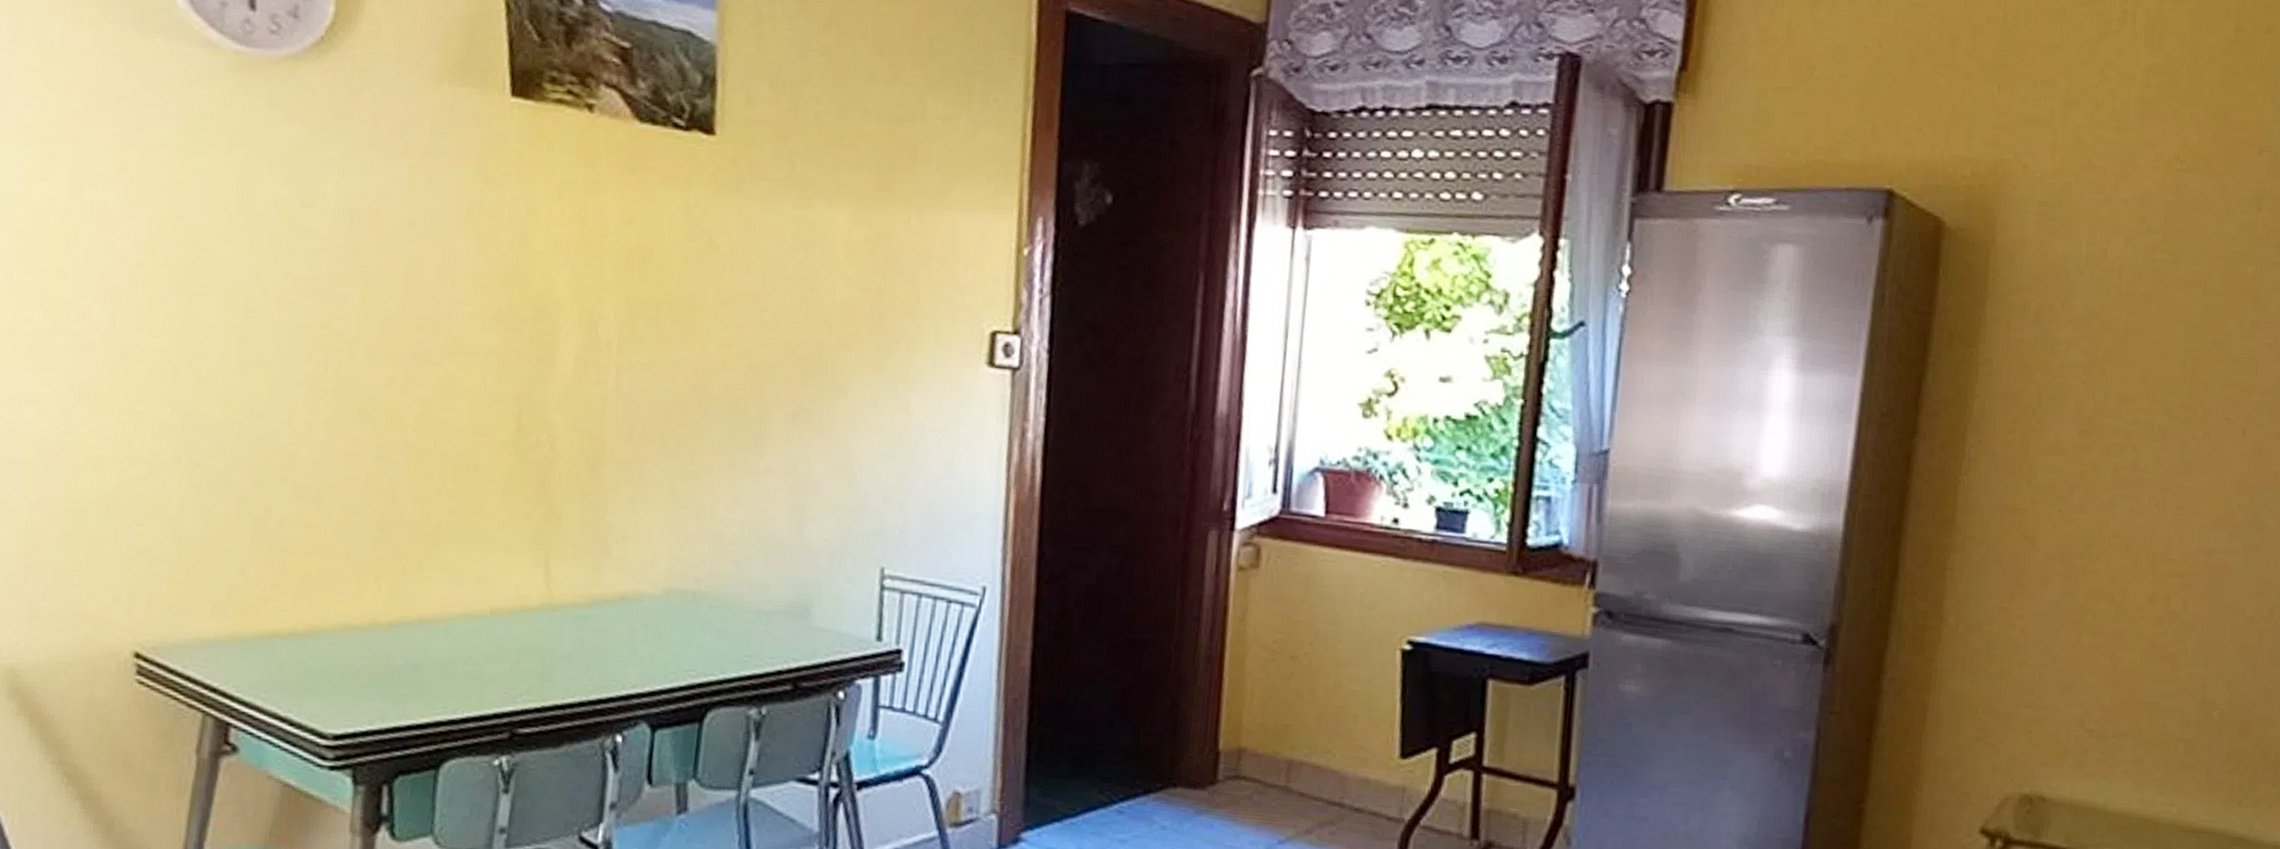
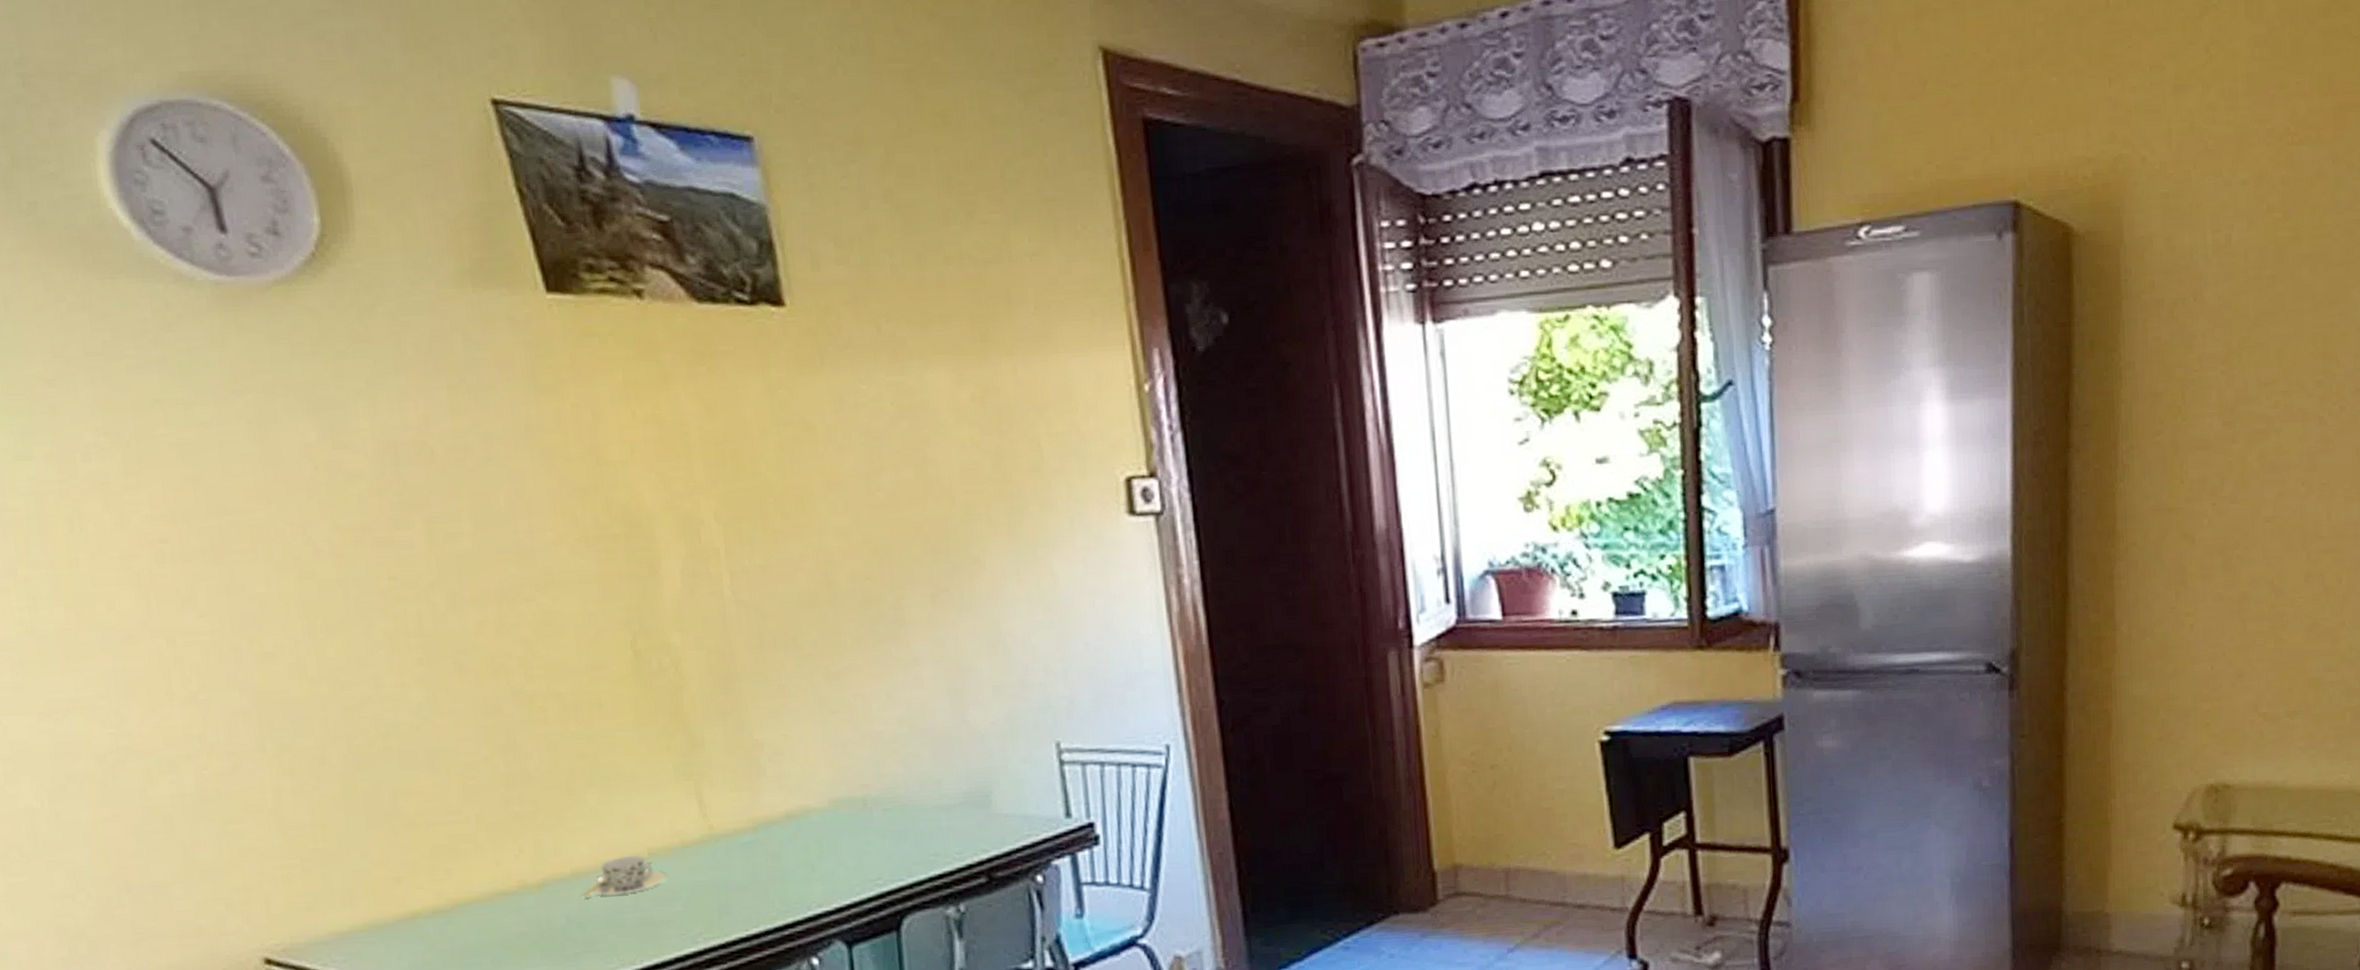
teacup: none [423,610,502,646] -> present [582,855,666,898]

